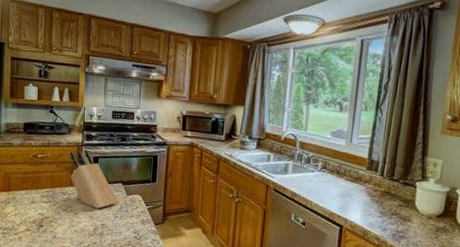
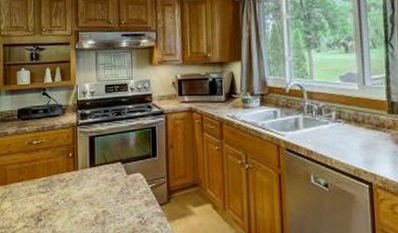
knife block: present [70,149,118,209] -> none [65,129,119,194]

